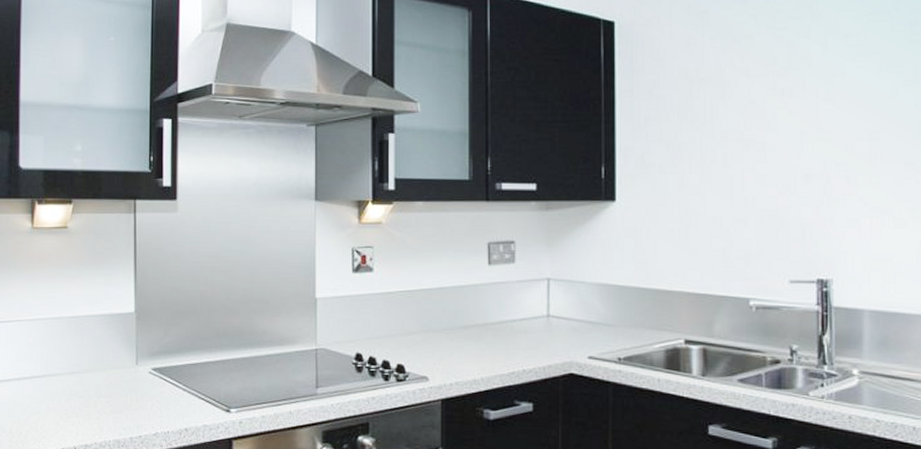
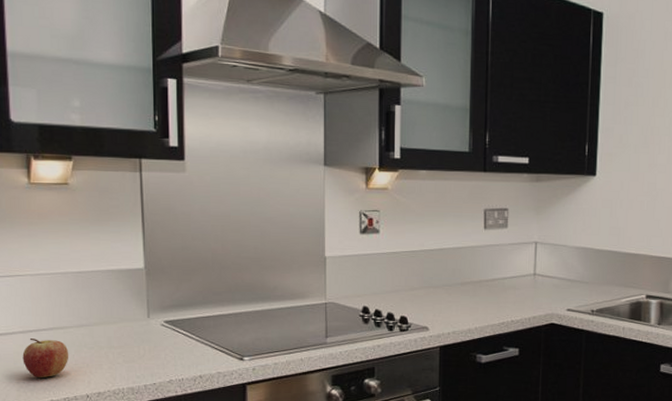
fruit: none [16,386,60,427] -> present [22,339,69,377]

